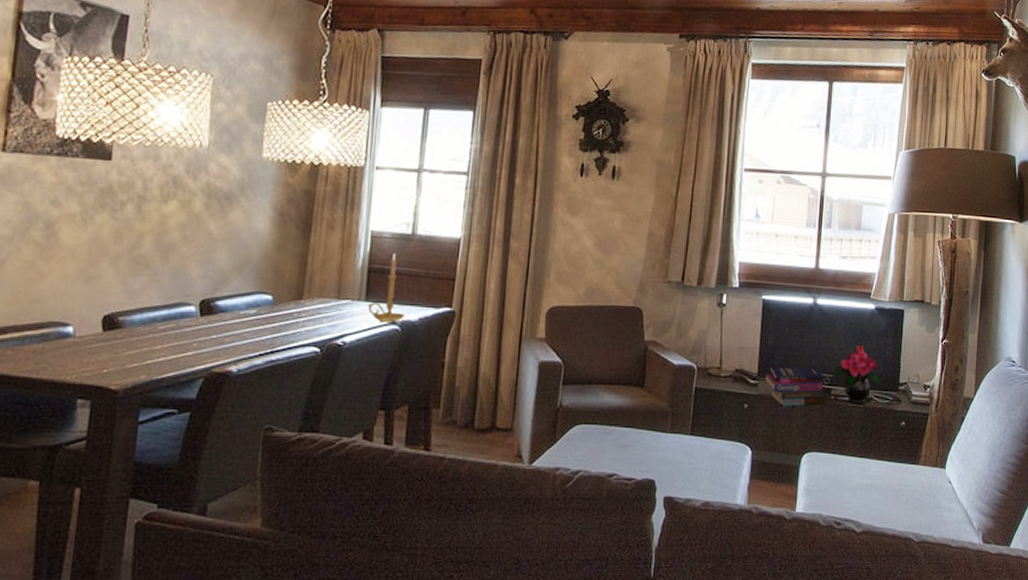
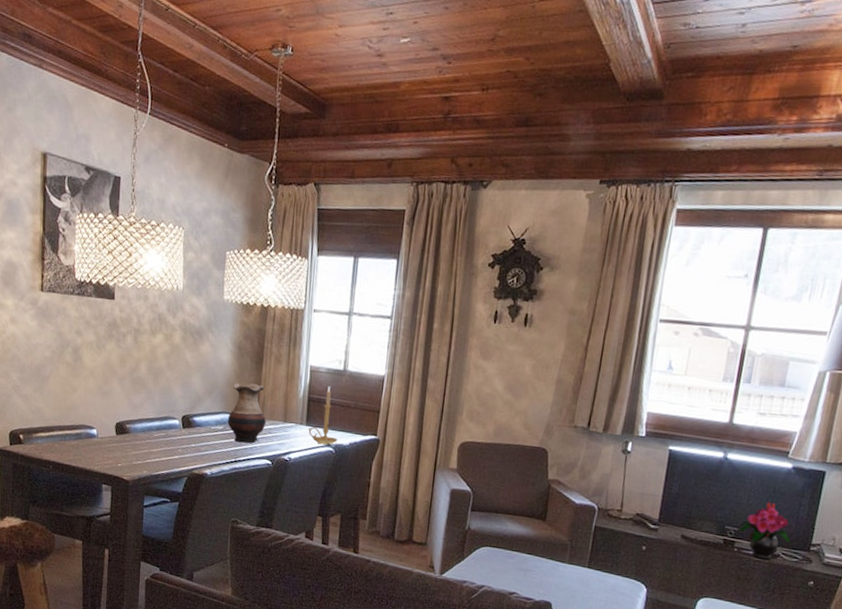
vase: none [262,255,314,328] -> present [227,383,266,443]
books: present [765,366,825,407] -> none [666,514,729,555]

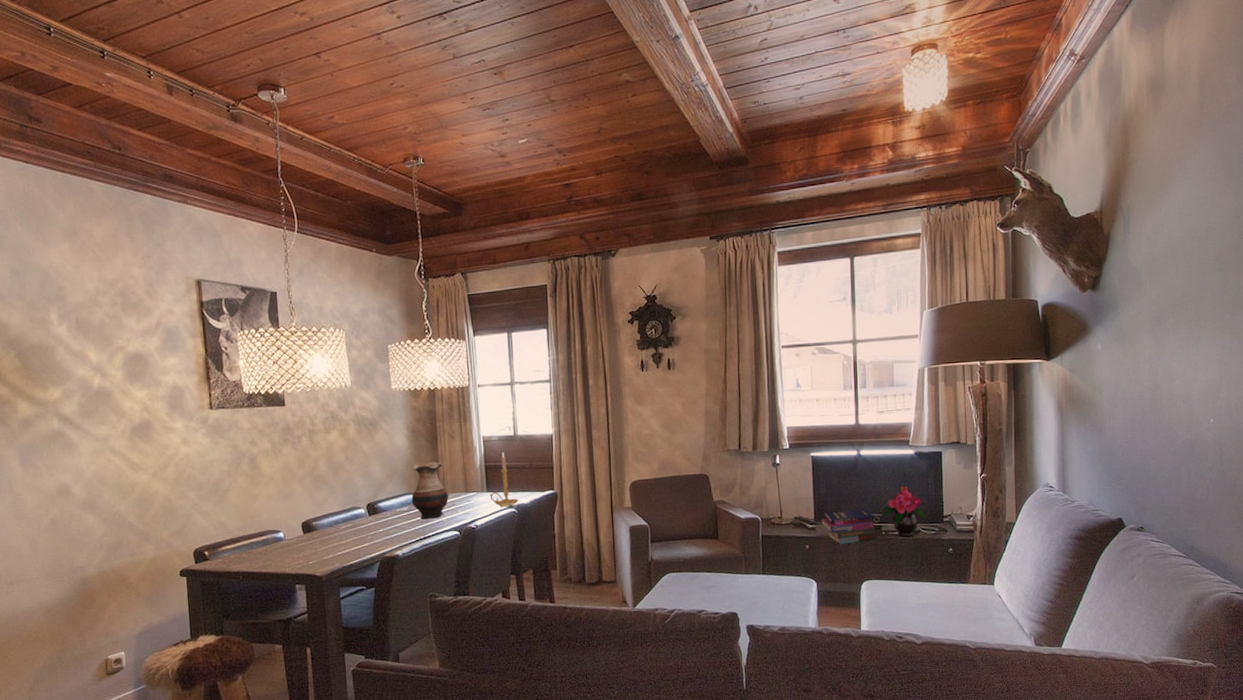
books: none [666,514,729,555] -> present [821,509,877,545]

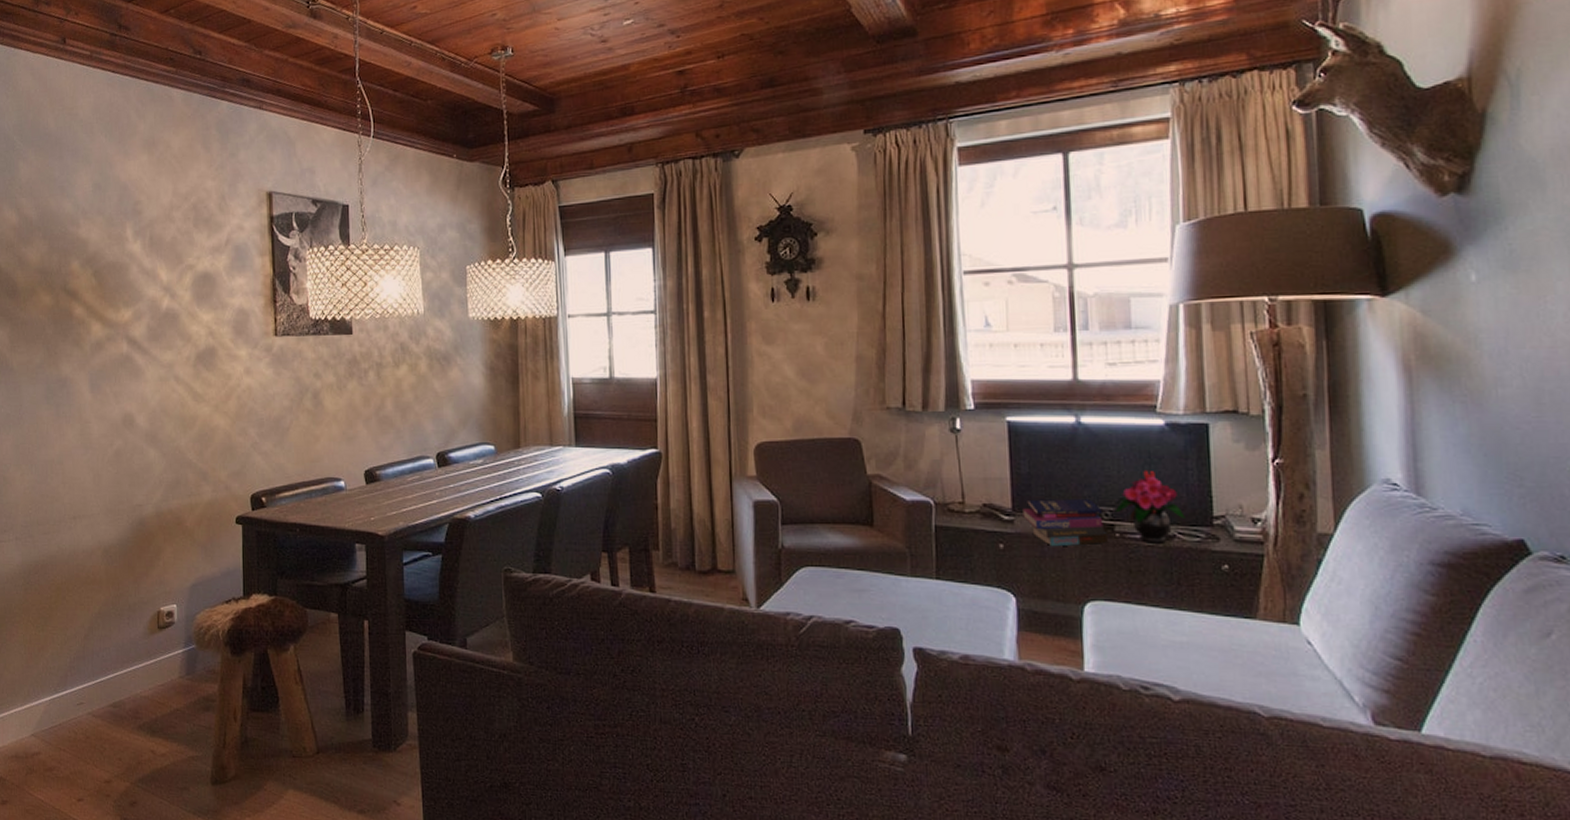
vase: present [411,462,449,519] -> none [487,406,530,476]
candle holder: present [489,452,519,508] -> none [578,398,614,467]

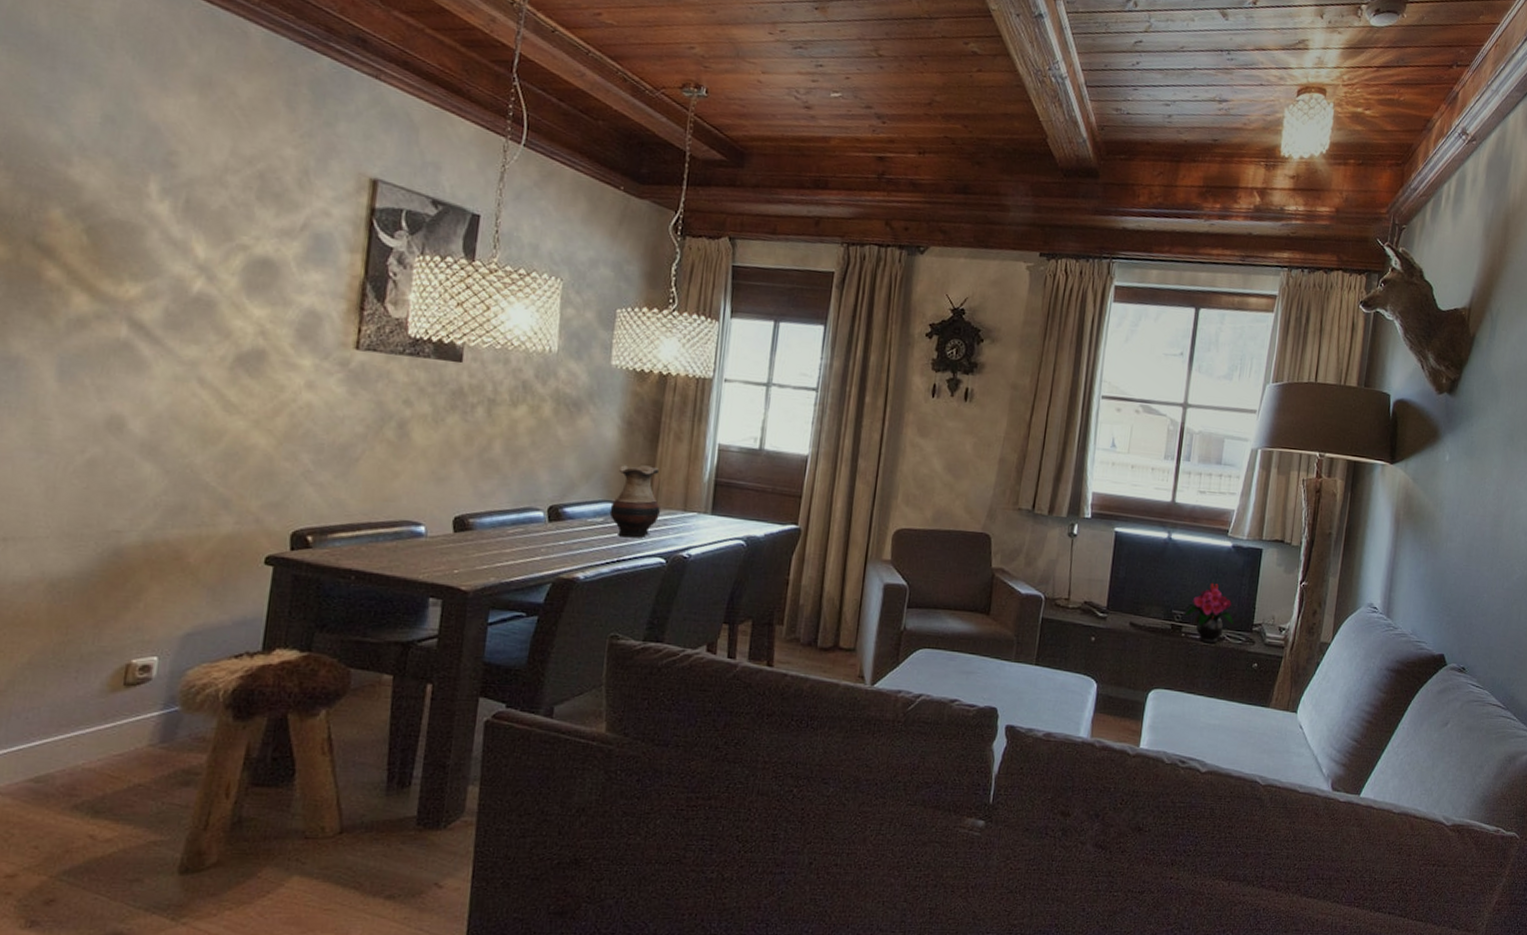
vase: none [487,406,530,476] -> present [609,465,660,537]
books: present [1022,499,1108,547] -> none [1114,600,1176,642]

